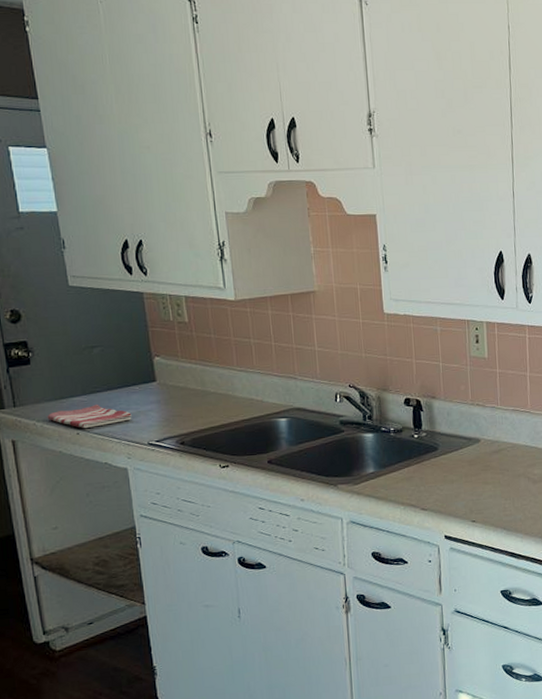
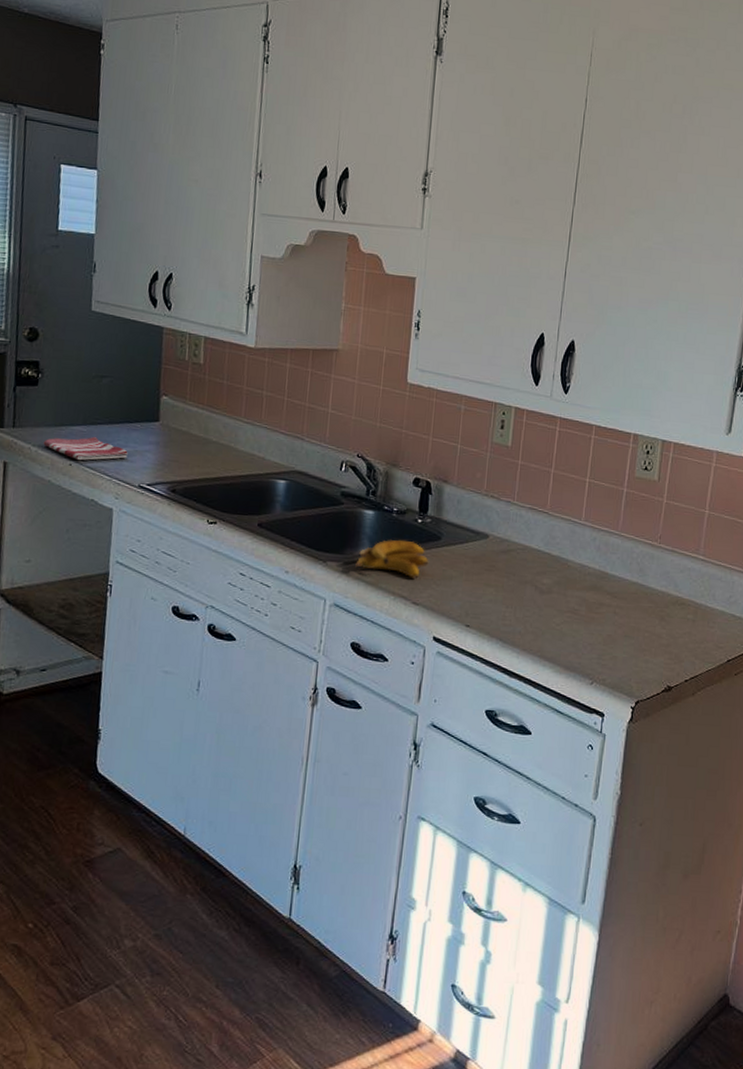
banana: none [364,455,430,488] -> present [355,539,429,579]

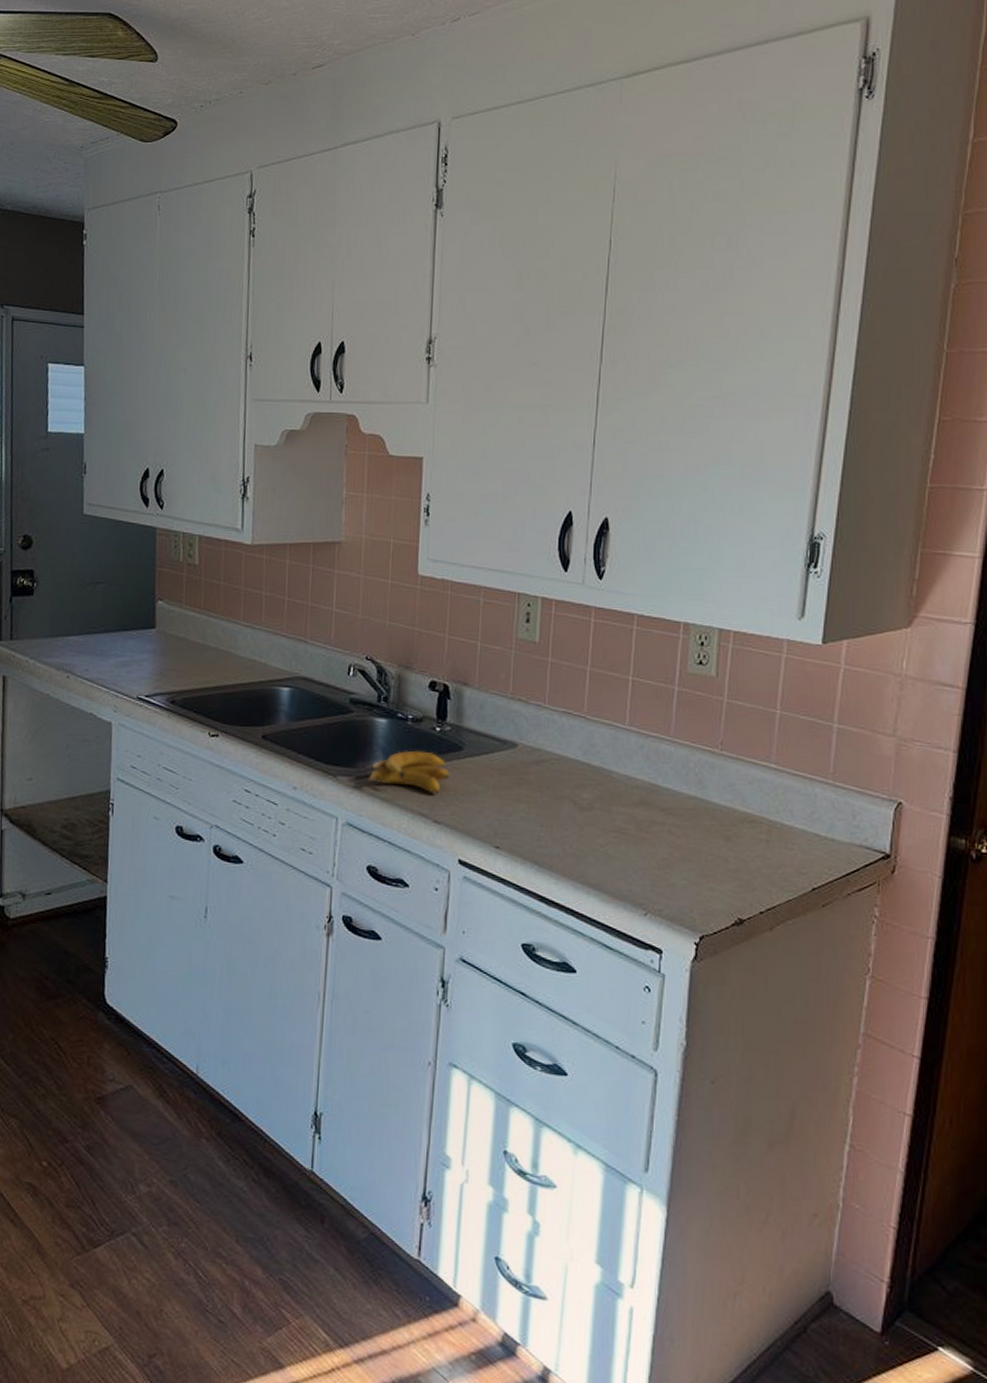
dish towel: present [43,437,128,461] -> none [40,647,125,672]

